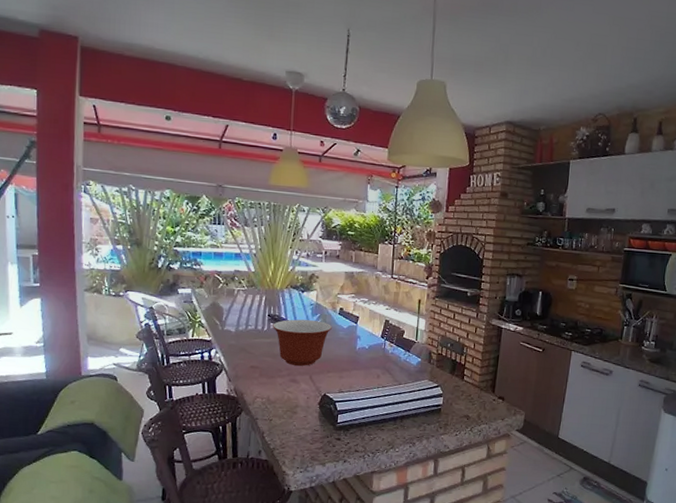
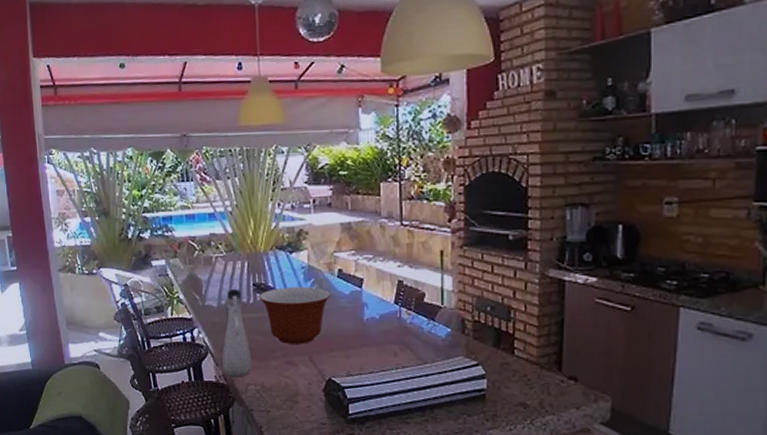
water bottle: none [235,318,262,391] -> present [222,289,252,377]

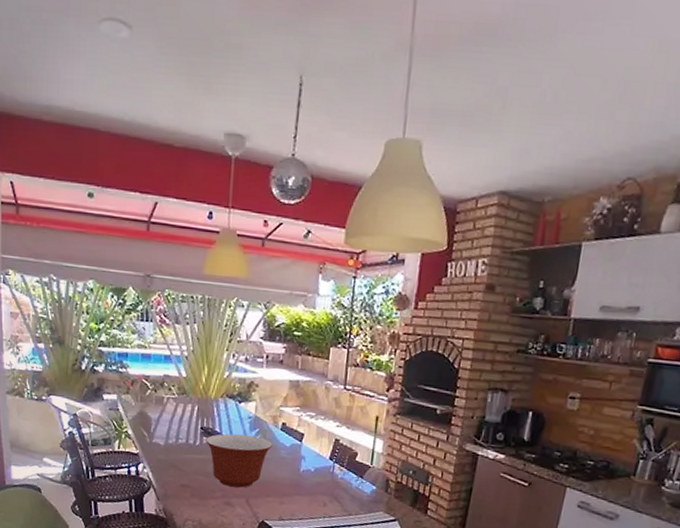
water bottle: present [222,289,252,377] -> none [164,430,193,512]

